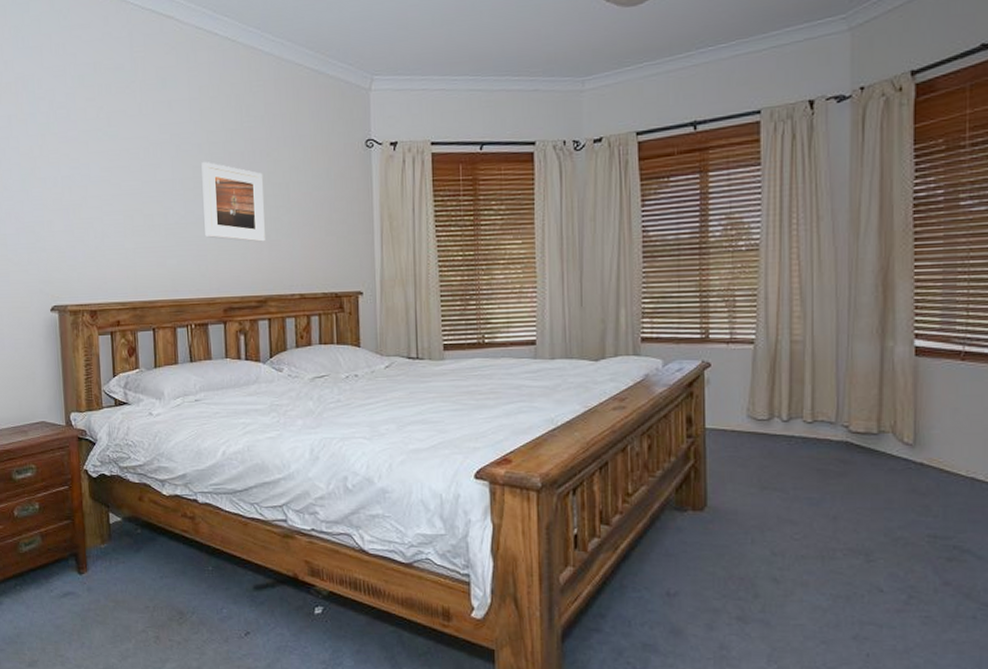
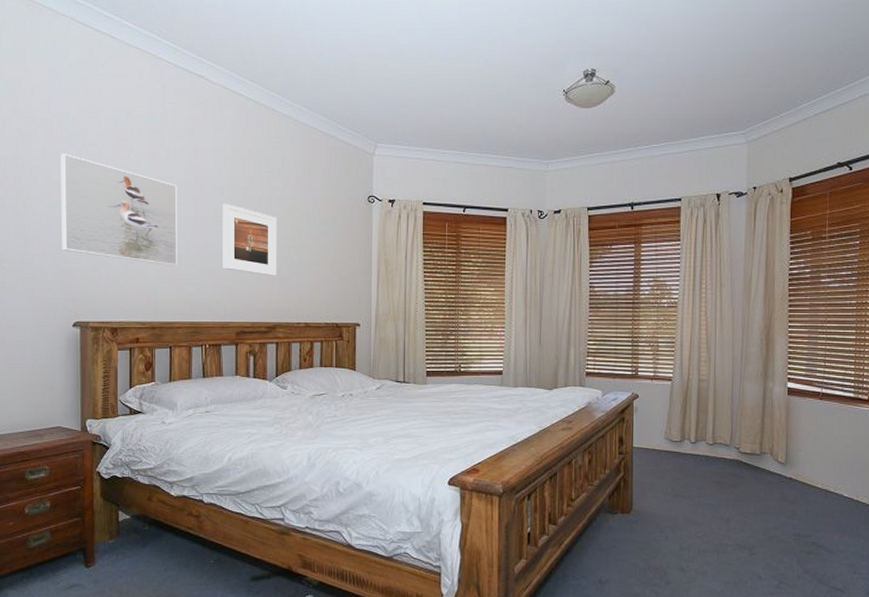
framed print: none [27,119,156,238] -> present [60,153,177,266]

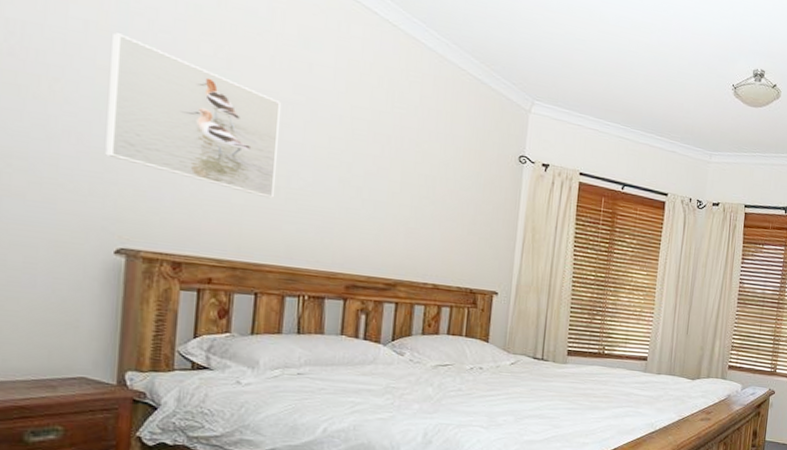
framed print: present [222,204,278,276] -> none [334,135,410,228]

